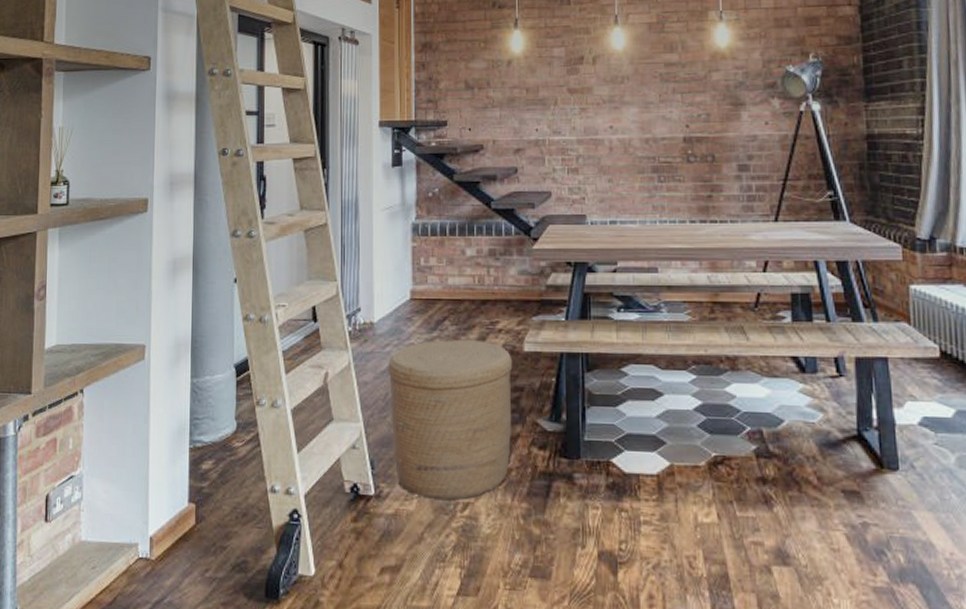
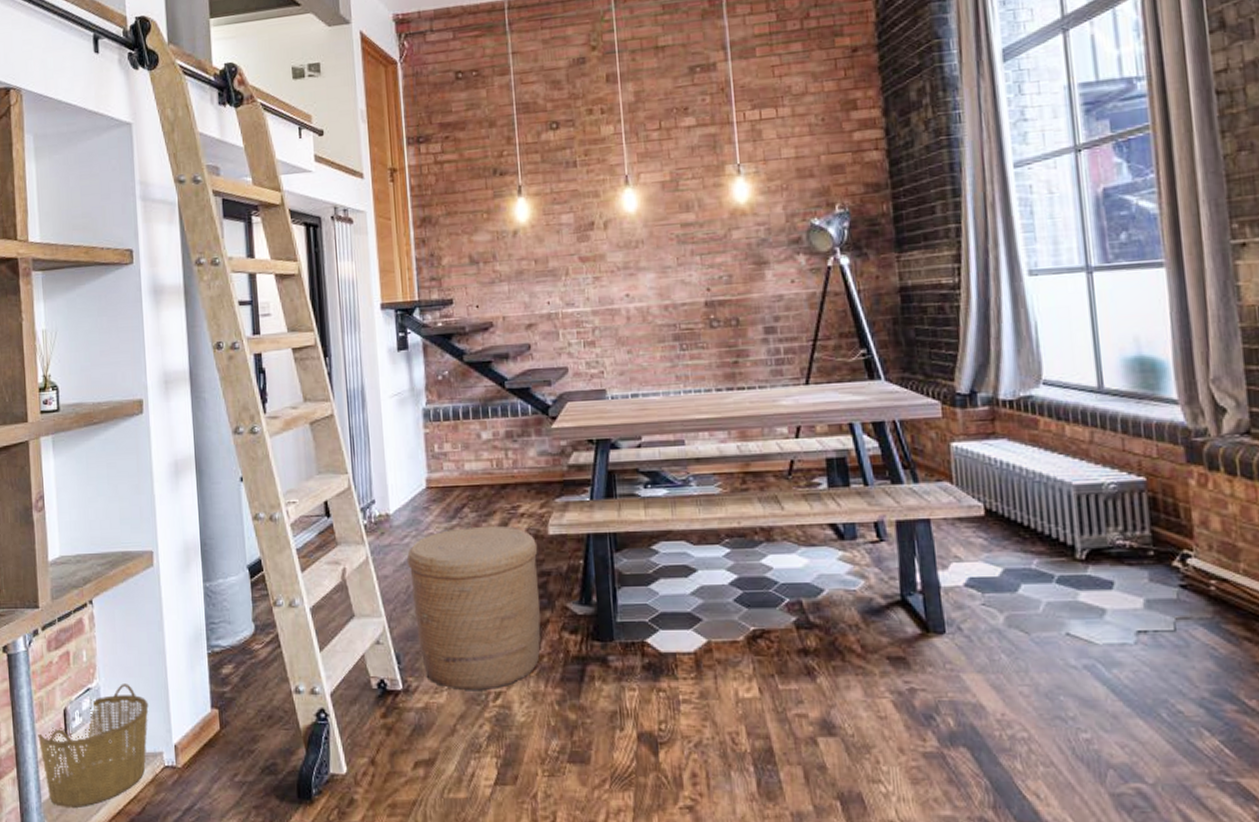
basket: none [19,473,128,594] -> present [38,684,149,807]

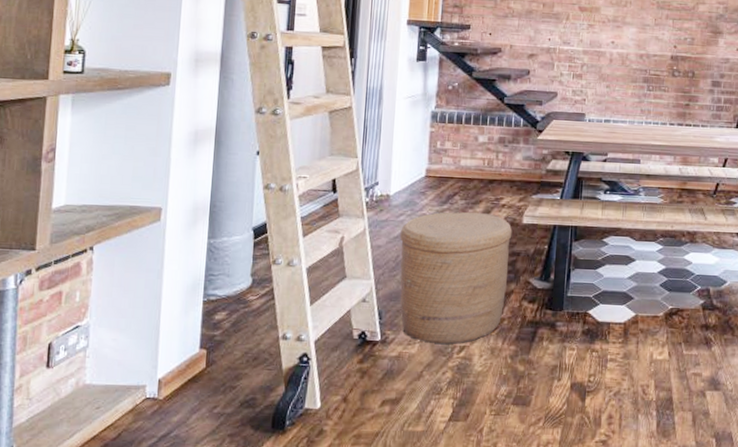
basket: present [38,684,149,807] -> none [17,323,138,433]

